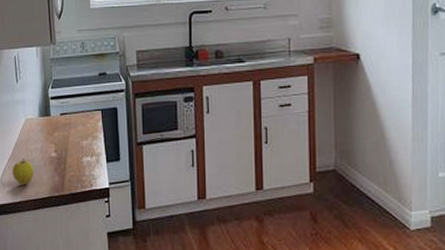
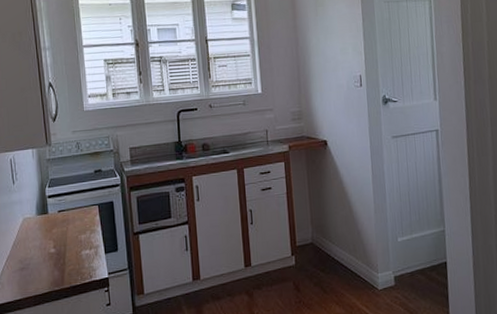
apple: present [12,157,34,186] -> none [11,256,33,284]

